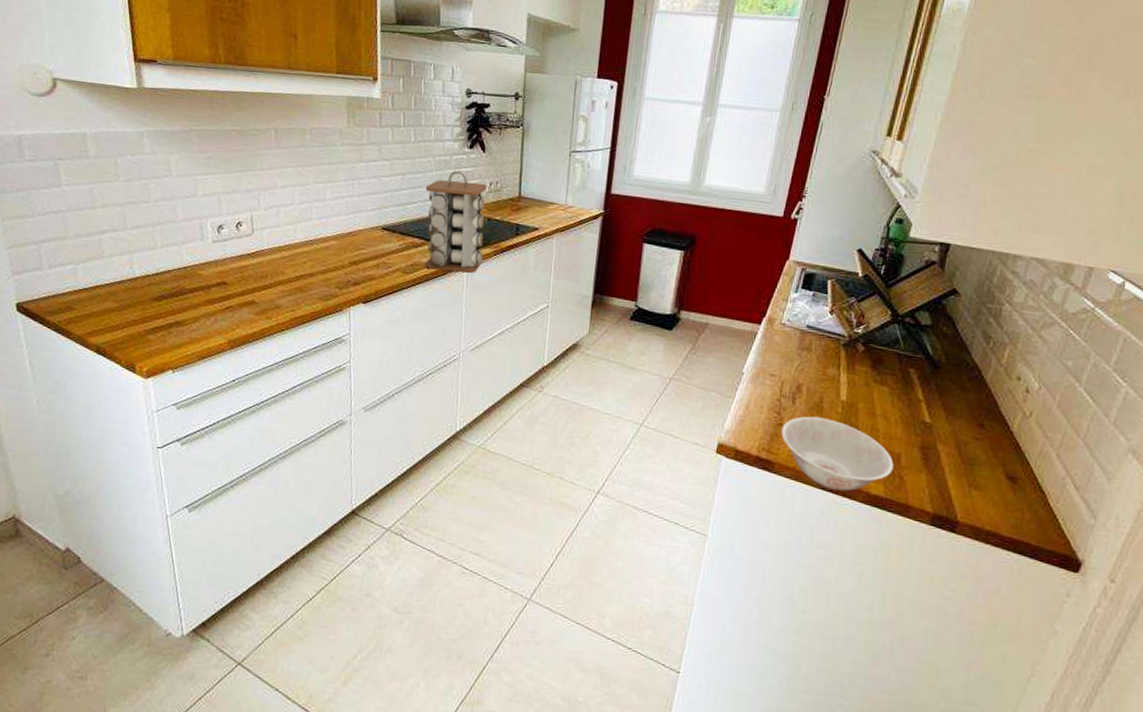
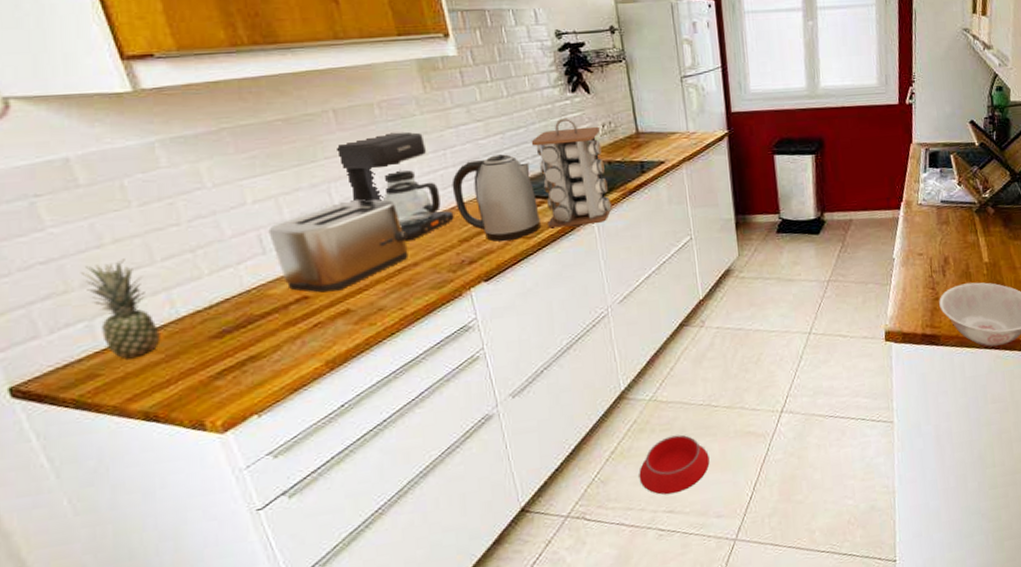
fruit: none [77,221,120,302] -> present [80,258,160,359]
toaster: none [207,209,311,284] -> present [267,199,409,293]
coffee maker: none [258,157,350,254] -> present [332,131,454,242]
kettle: none [352,193,420,272] -> present [452,154,542,242]
pet bowl: none [455,485,522,539] -> present [639,434,710,495]

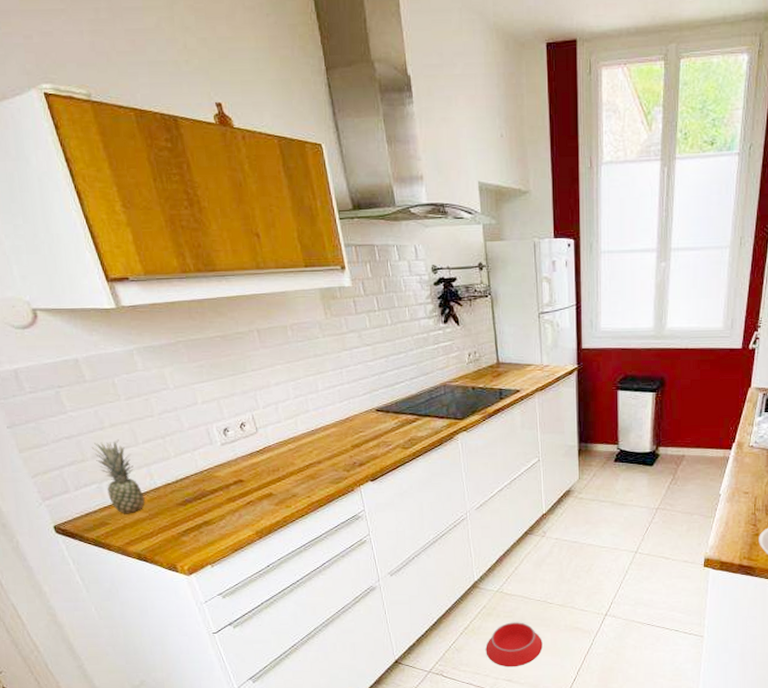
toaster: present [267,199,409,293] -> none [212,406,314,478]
coffee maker: present [332,131,454,242] -> none [258,351,348,443]
kettle: present [452,154,542,242] -> none [346,375,416,449]
spice rack: present [531,117,612,229] -> none [409,346,474,442]

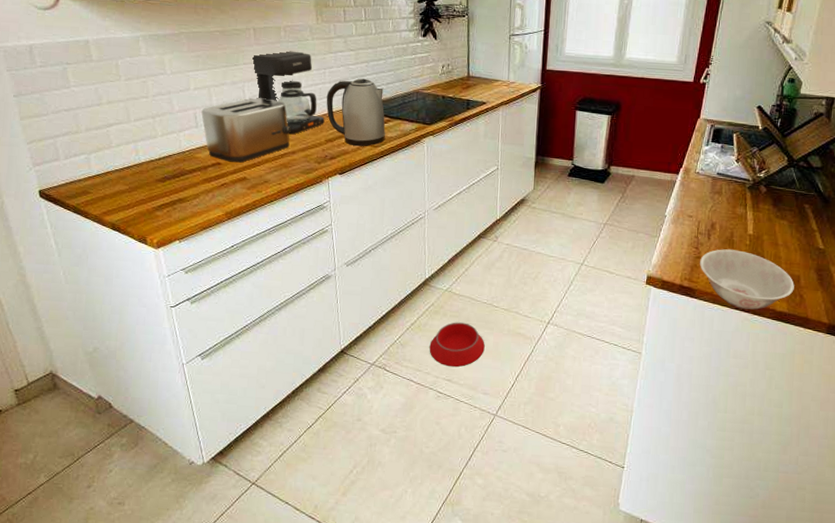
fruit: present [91,439,145,514] -> none [86,115,128,186]
toaster: none [212,406,314,478] -> present [200,98,292,163]
coffee maker: none [258,351,348,443] -> present [244,51,325,135]
kettle: none [346,375,416,449] -> present [326,78,386,146]

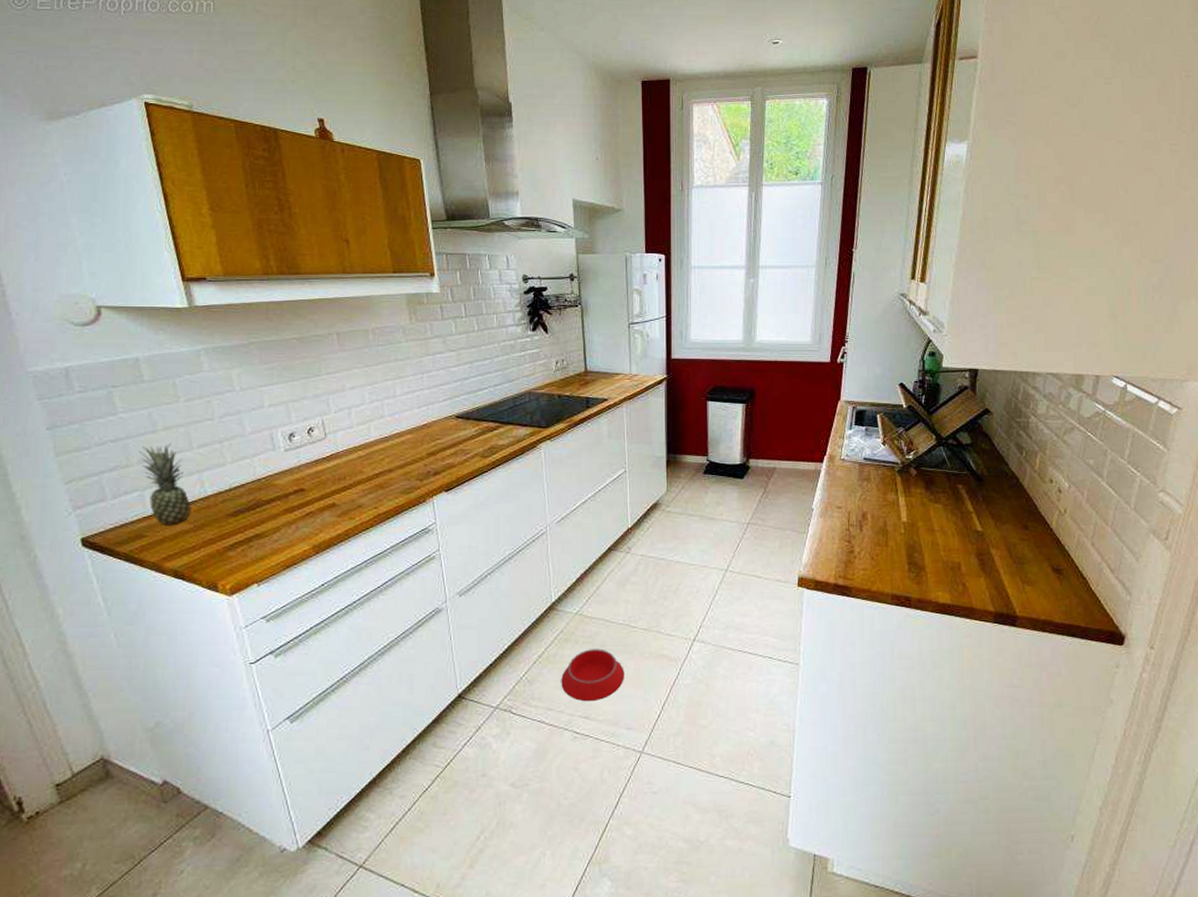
fruit: none [86,115,128,186] -> present [139,443,191,526]
toaster: present [200,98,292,163] -> none [277,411,387,487]
coffee maker: present [244,51,325,135] -> none [329,356,425,450]
kettle: present [326,78,386,146] -> none [425,382,497,457]
bowl: present [700,249,795,310] -> none [854,540,956,605]

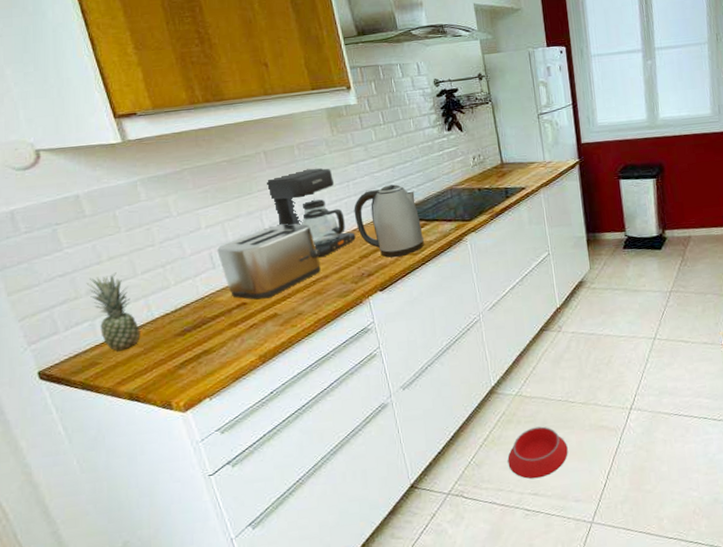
toaster: none [277,411,387,487] -> present [216,223,321,300]
coffee maker: none [329,356,425,450] -> present [263,167,356,258]
kettle: none [425,382,497,457] -> present [354,184,425,258]

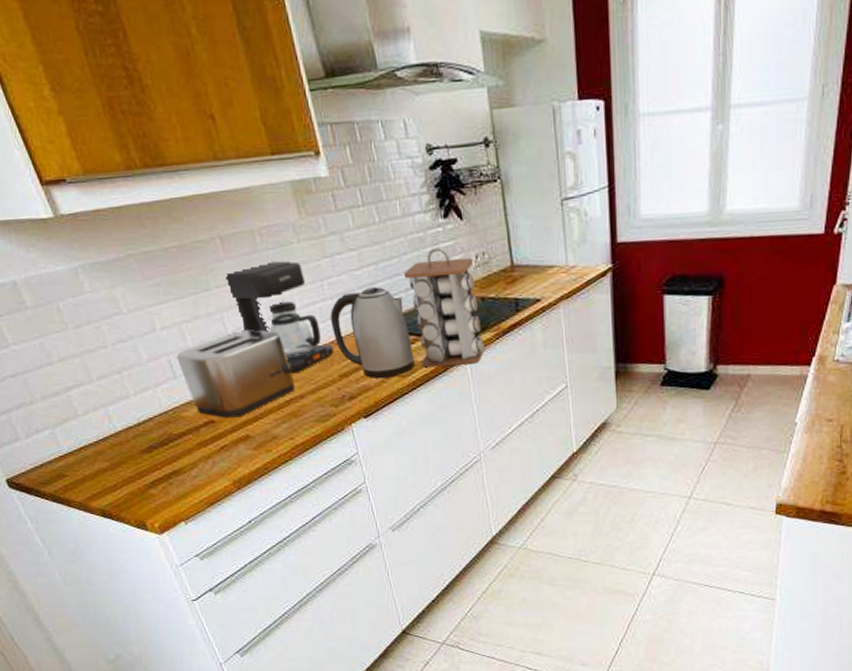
fruit: present [86,272,141,351] -> none [40,376,105,464]
spice rack: none [415,152,482,246] -> present [403,247,485,368]
pet bowl: present [507,426,568,479] -> none [508,584,577,637]

